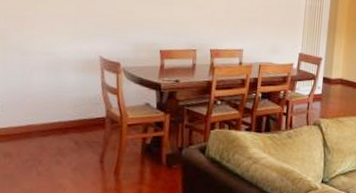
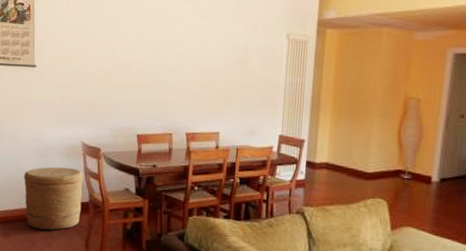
basket: none [31,81,101,148] -> present [24,167,84,231]

